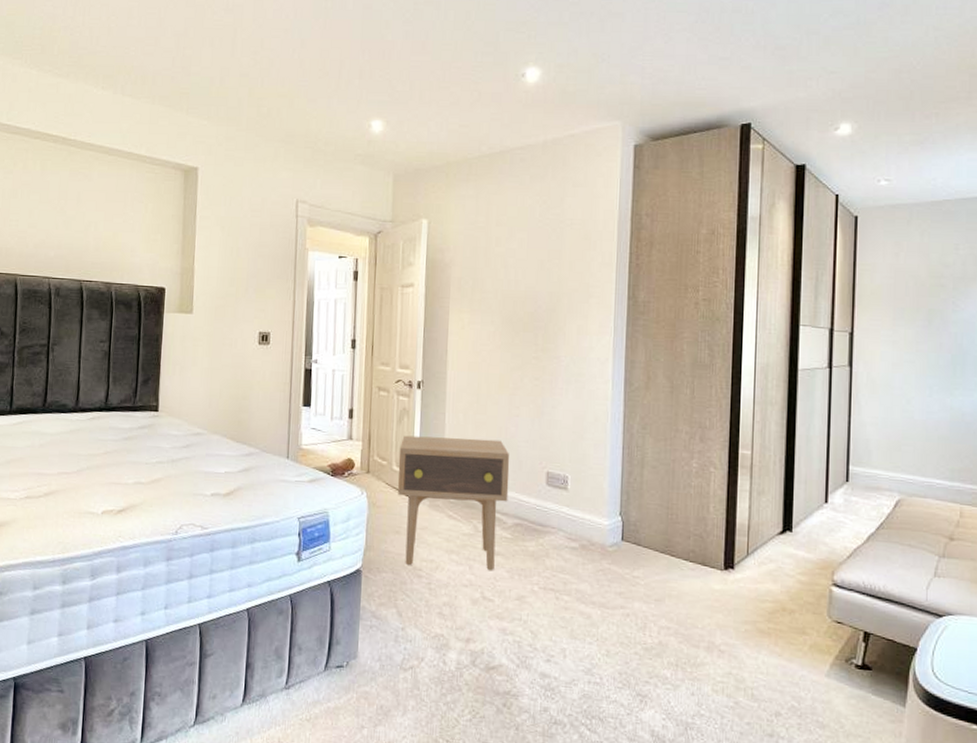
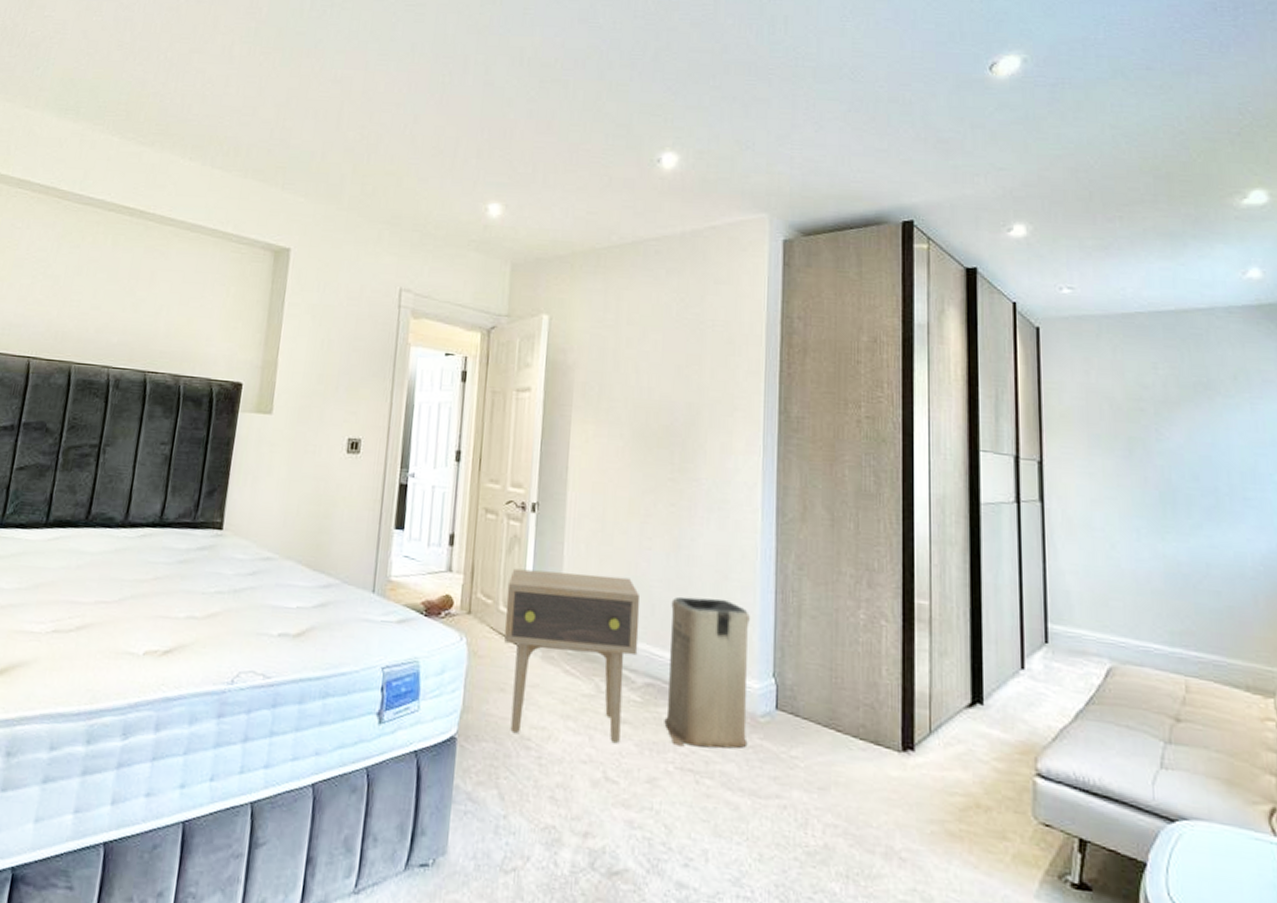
laundry basket: none [530,454,601,572] -> present [664,596,750,749]

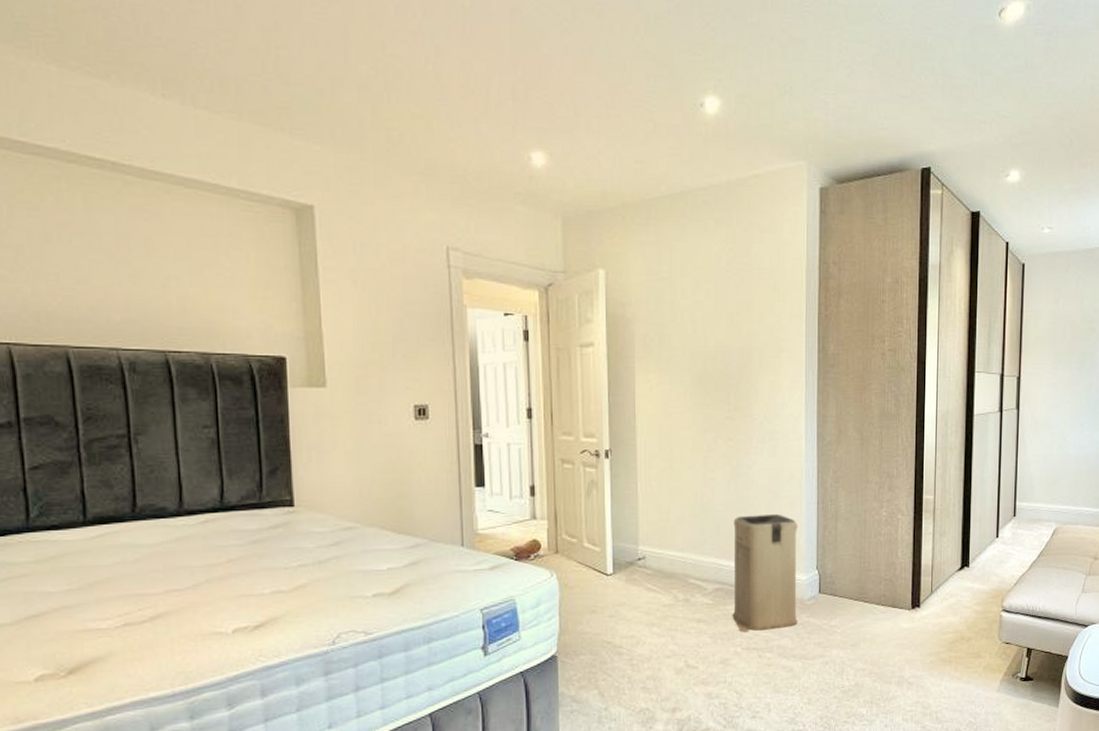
side table: present [504,568,640,744] -> none [589,506,708,644]

